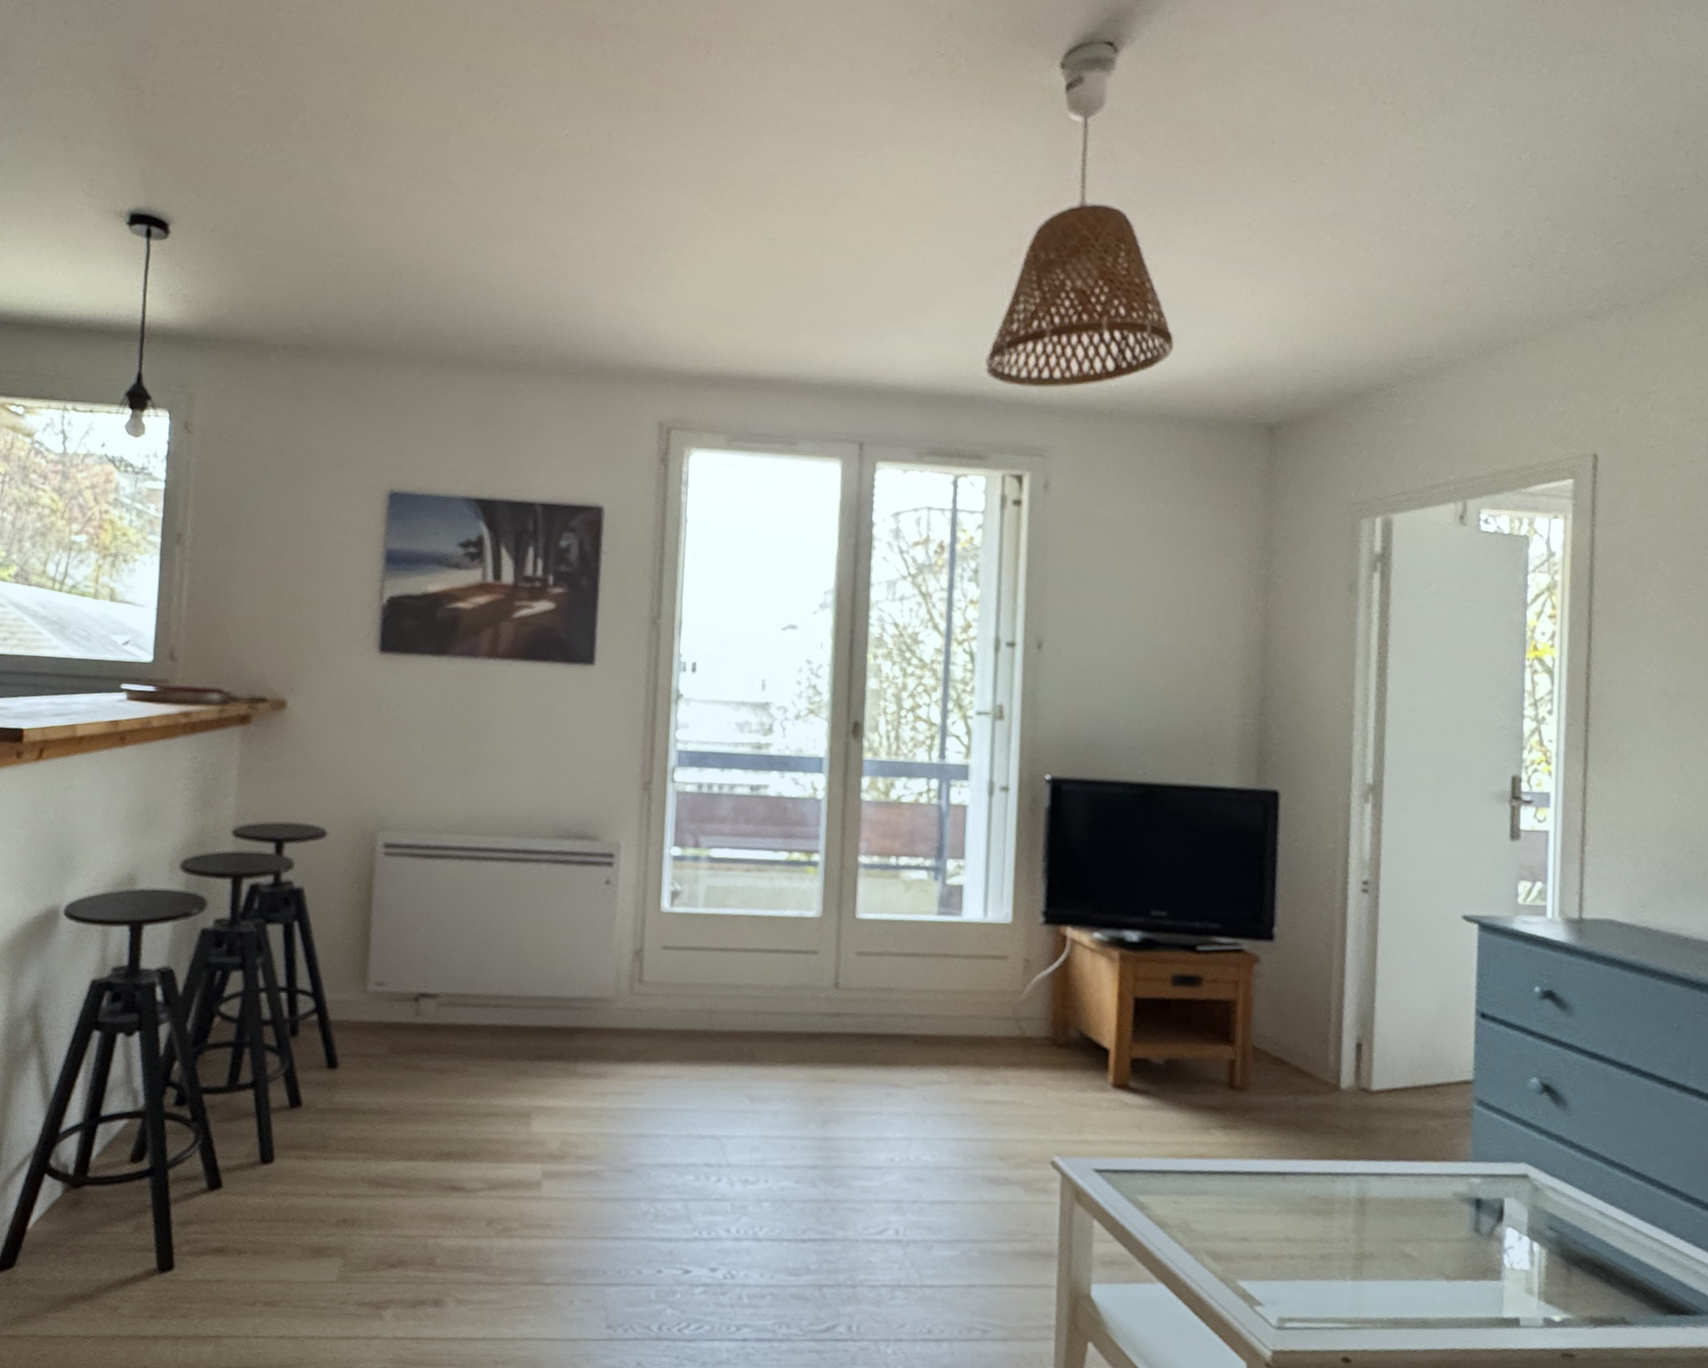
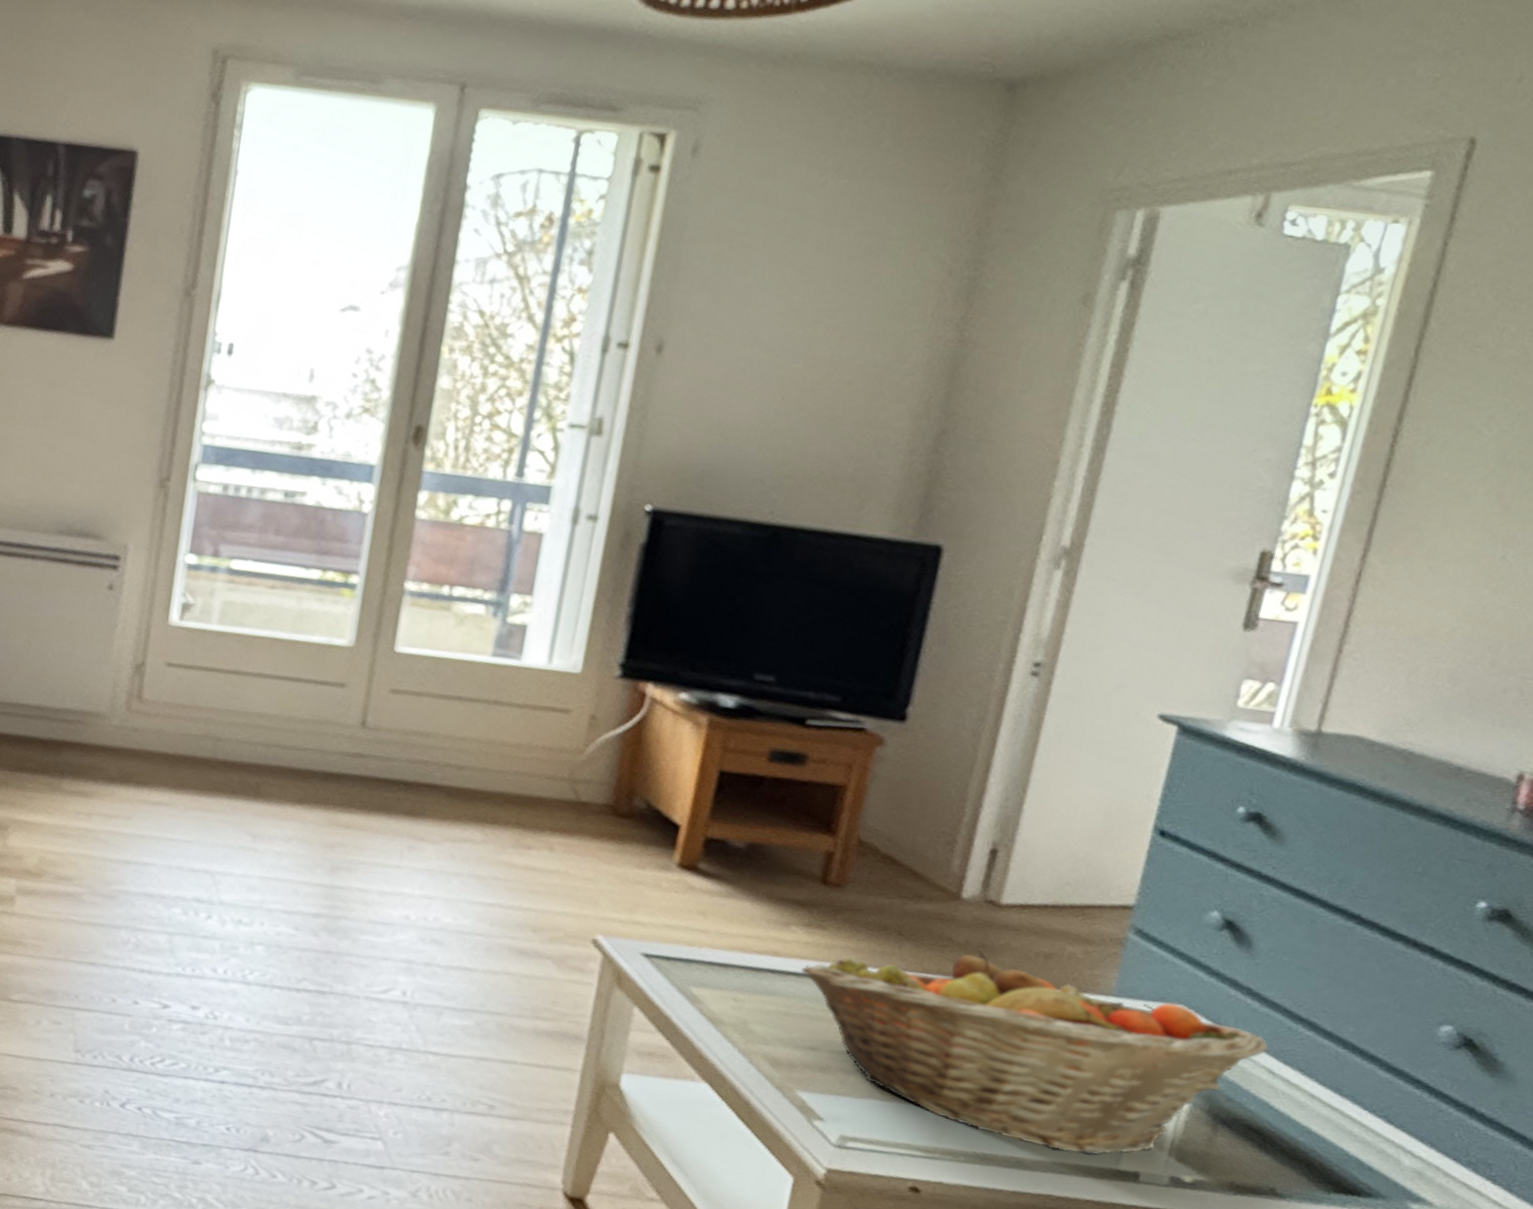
fruit basket: none [1224,1135,1596,1308] -> present [800,952,1269,1156]

